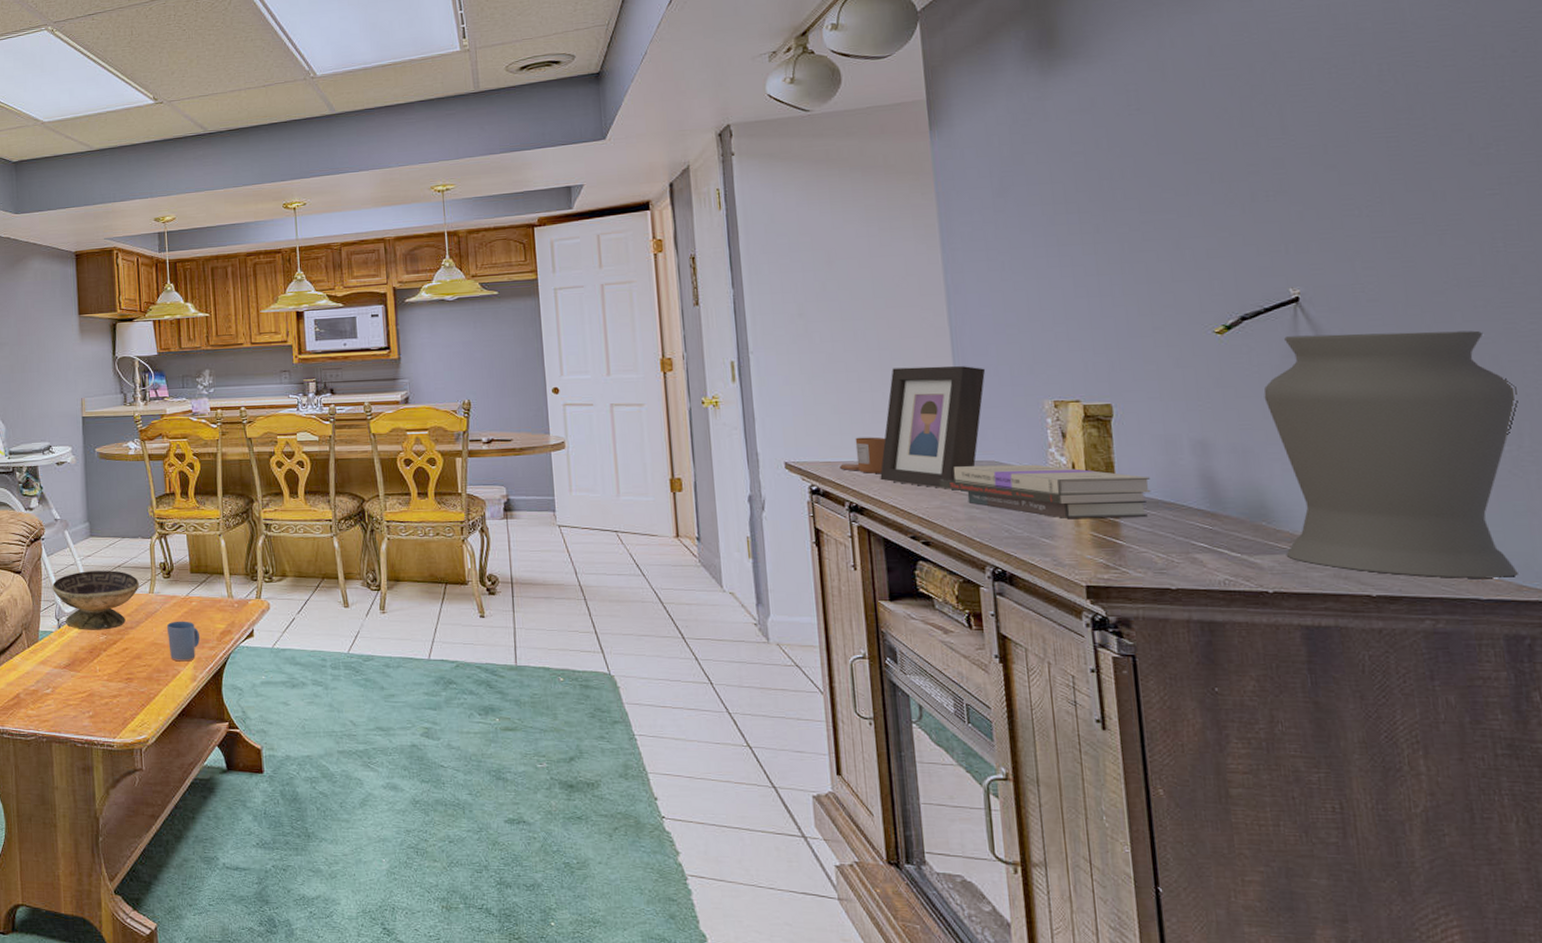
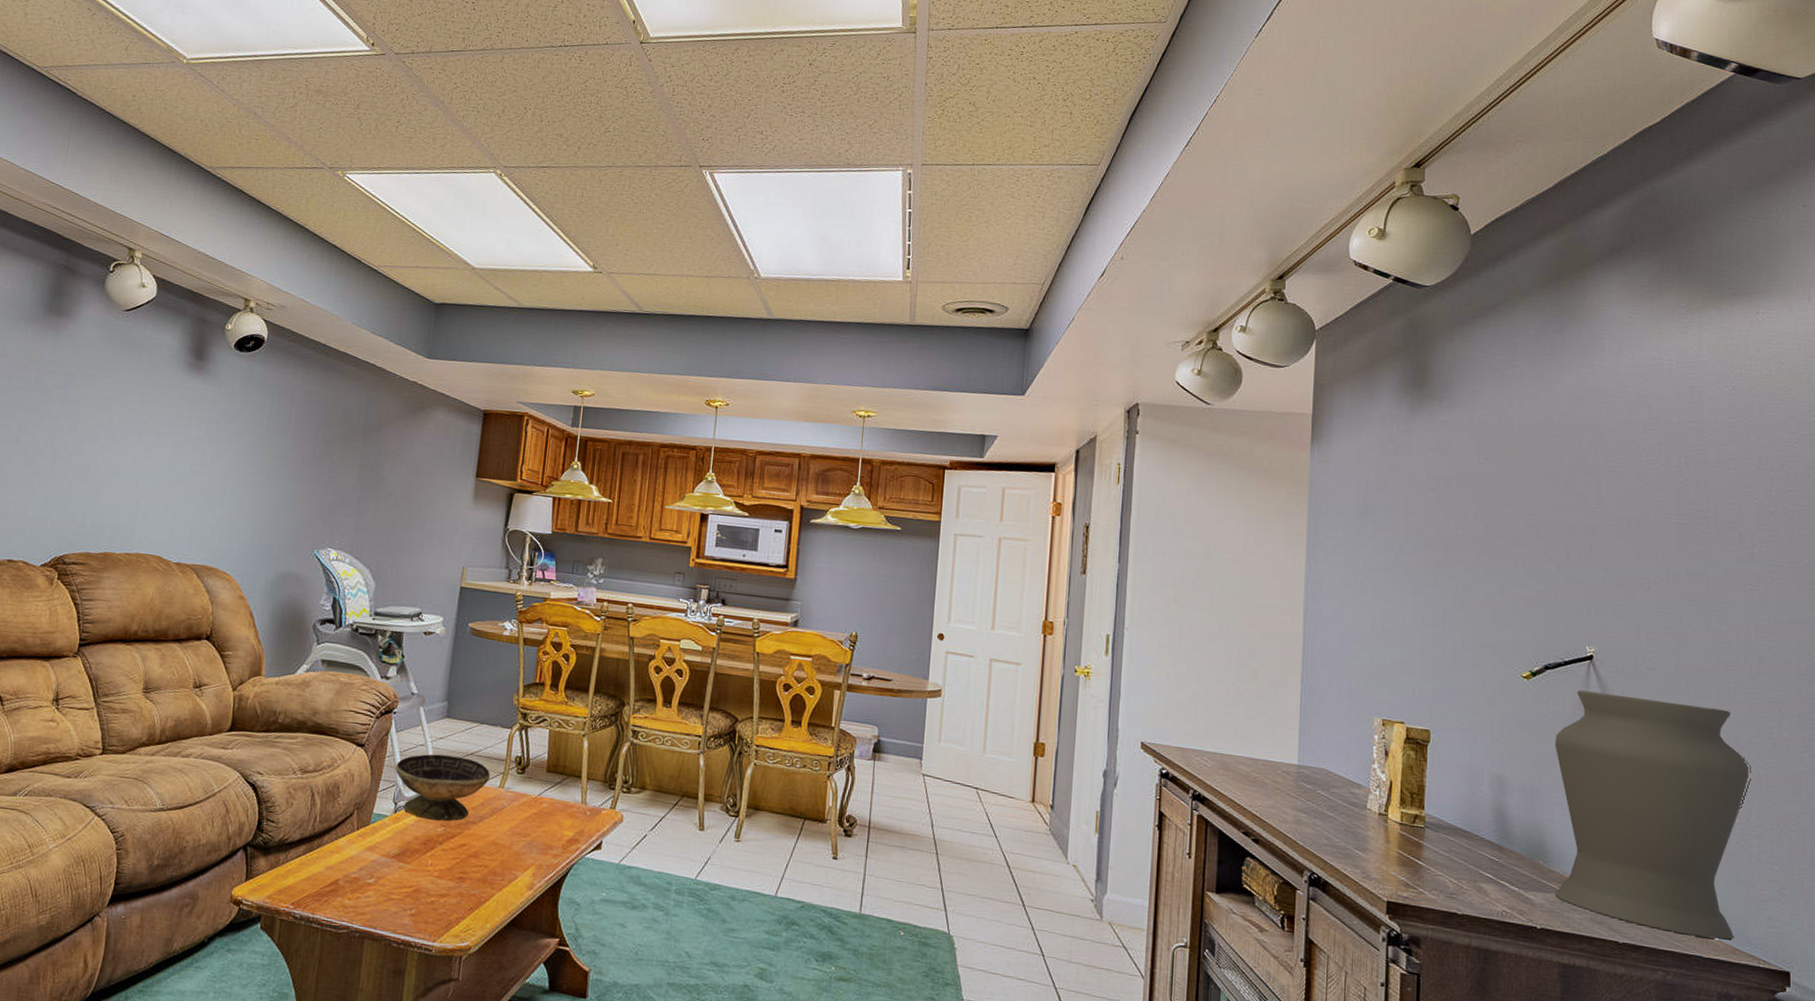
mug: present [166,621,200,662] -> none [510,821,545,867]
candle: present [840,437,886,473] -> none [1190,727,1233,766]
picture frame: present [880,365,986,488] -> none [1224,665,1329,788]
books: present [939,464,1151,518] -> none [1274,769,1453,841]

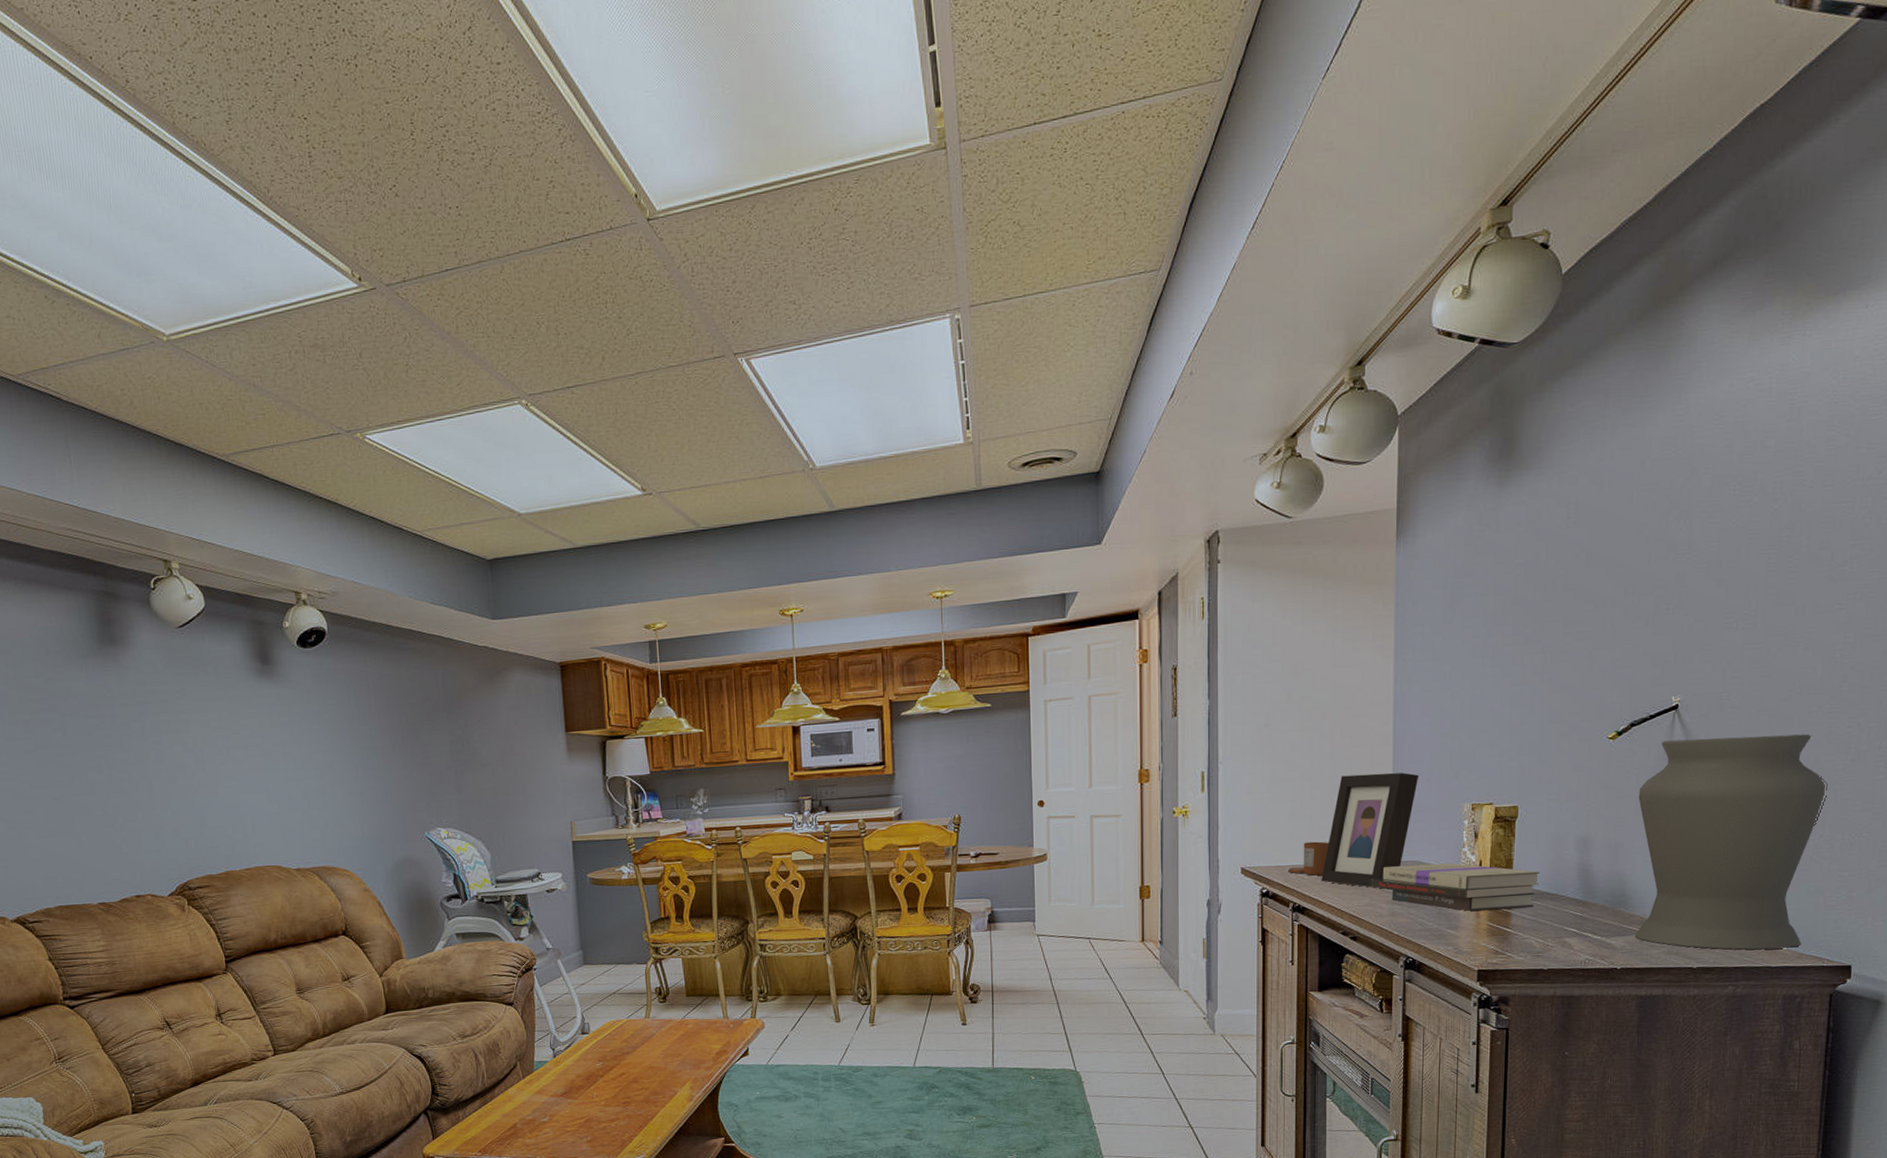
decorative bowl: present [395,754,490,822] -> none [545,997,635,1058]
candle: none [1190,727,1233,766] -> present [1288,841,1329,876]
picture frame: none [1224,665,1329,788] -> present [1321,772,1419,888]
books: none [1274,769,1453,841] -> present [1370,863,1540,911]

